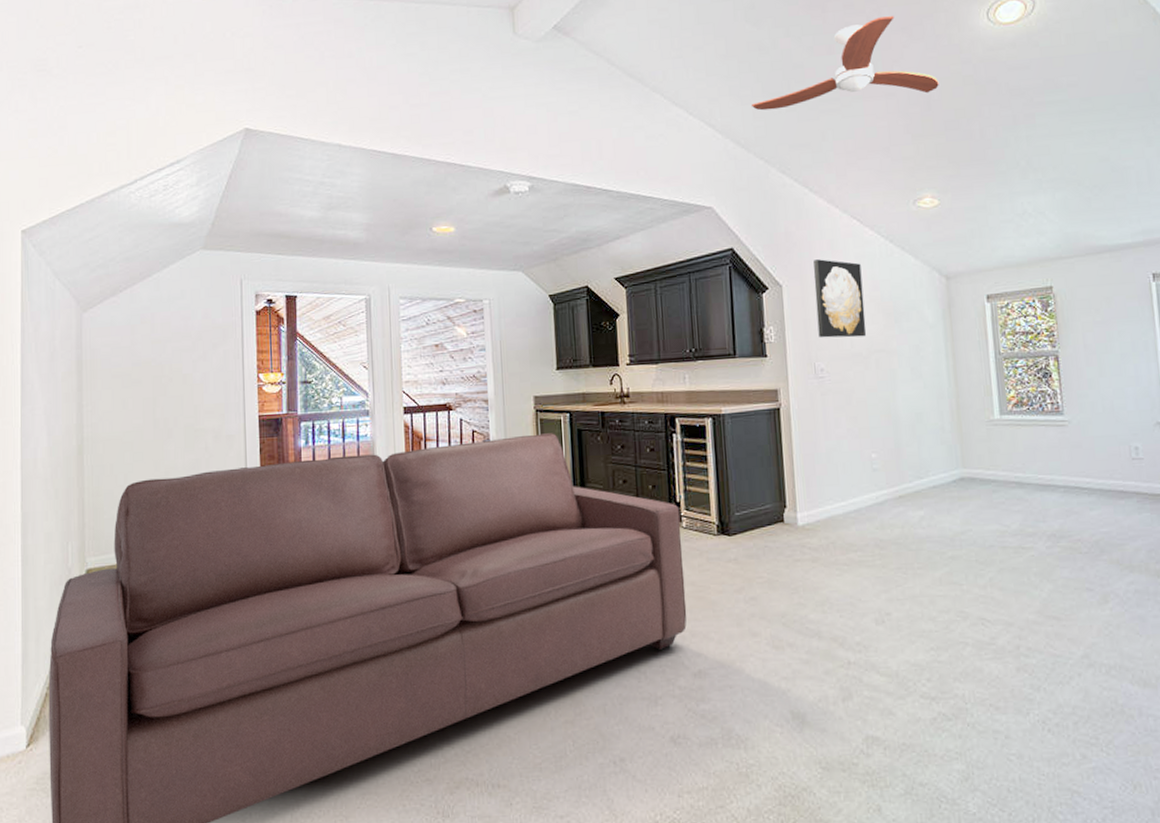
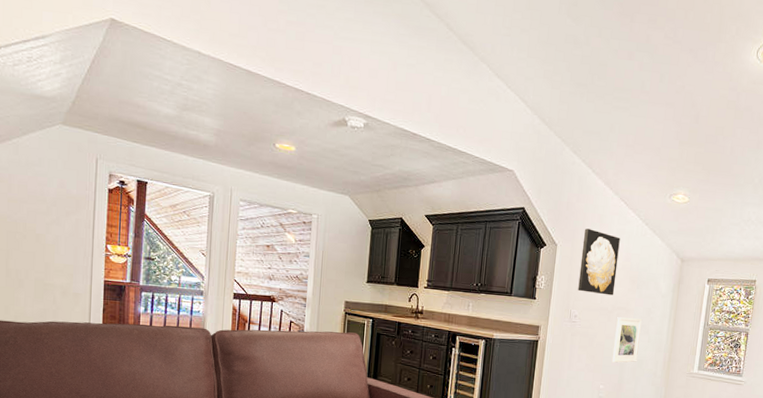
ceiling fan: present [752,16,939,111] -> none [560,36,709,109]
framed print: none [877,360,915,422] -> present [611,317,643,363]

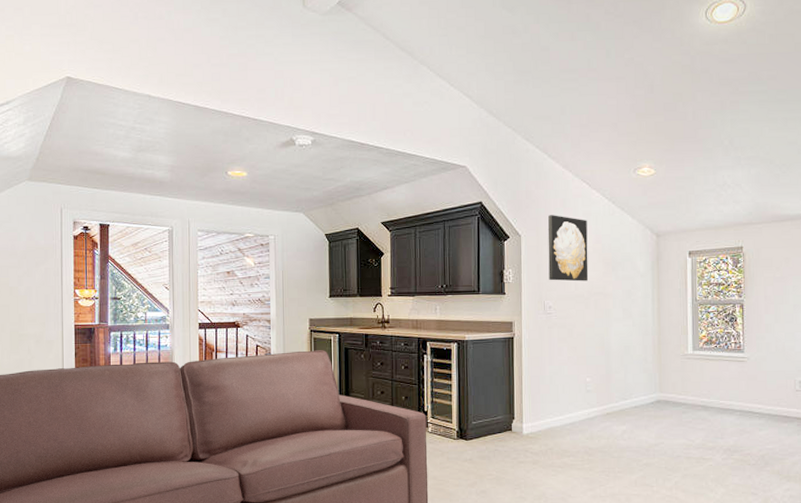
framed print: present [611,317,643,363] -> none [595,303,624,352]

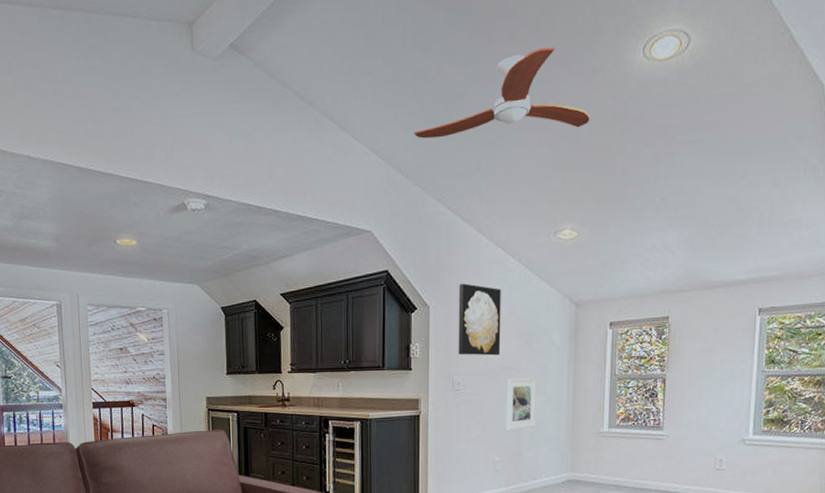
ceiling fan: none [504,10,662,86] -> present [414,47,590,139]
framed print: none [595,303,624,352] -> present [505,378,537,430]

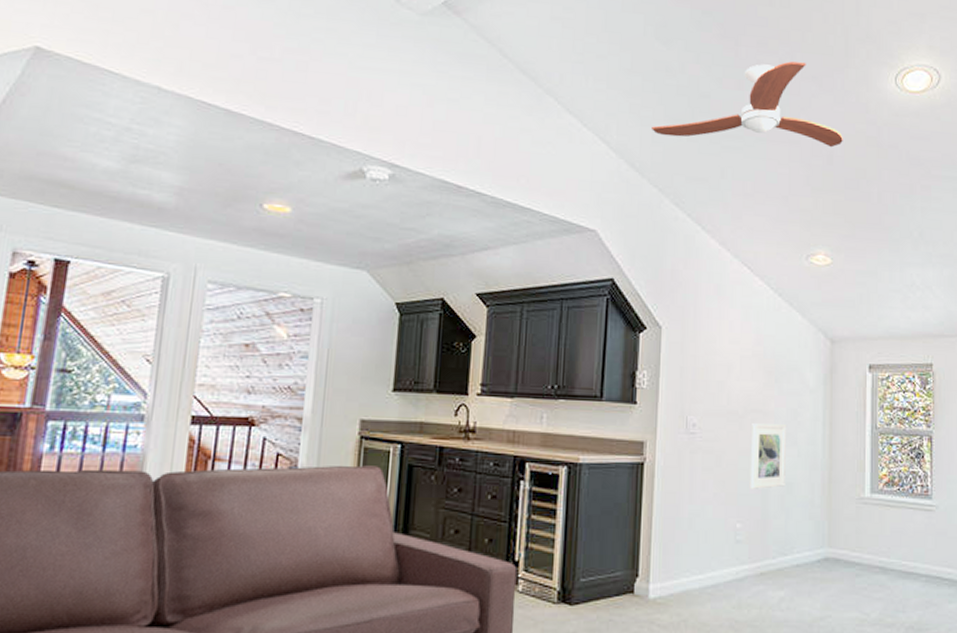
wall art: present [458,284,501,356] -> none [694,303,746,394]

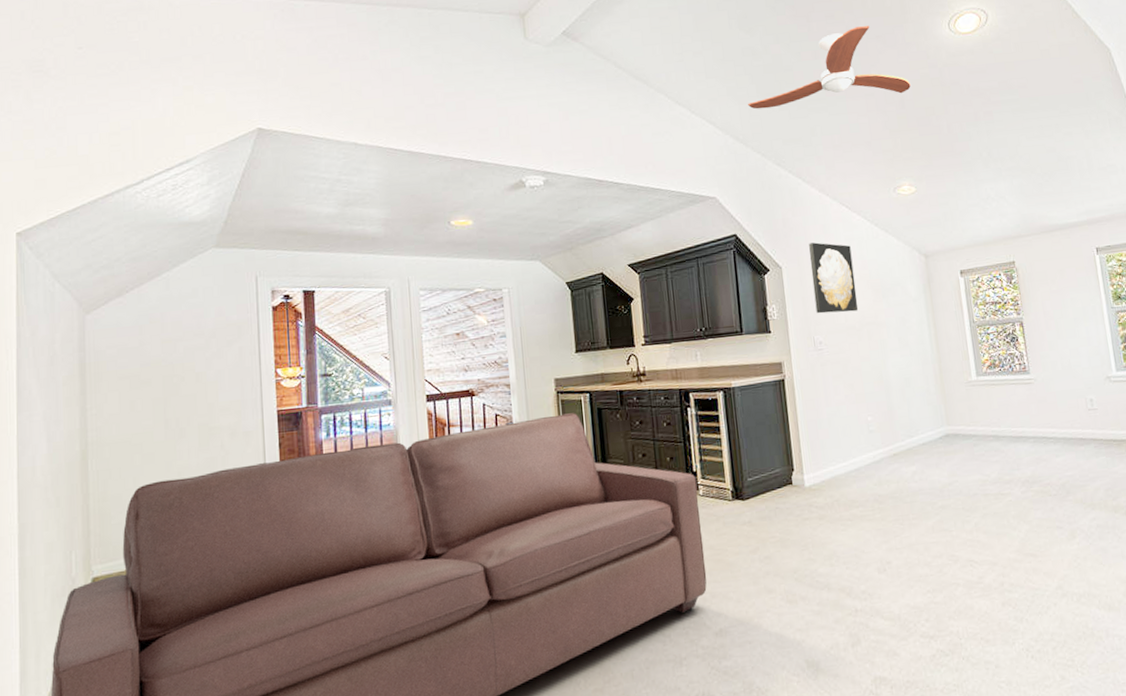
wall art: none [694,303,746,394] -> present [809,242,859,314]
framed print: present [749,423,787,489] -> none [868,331,904,388]

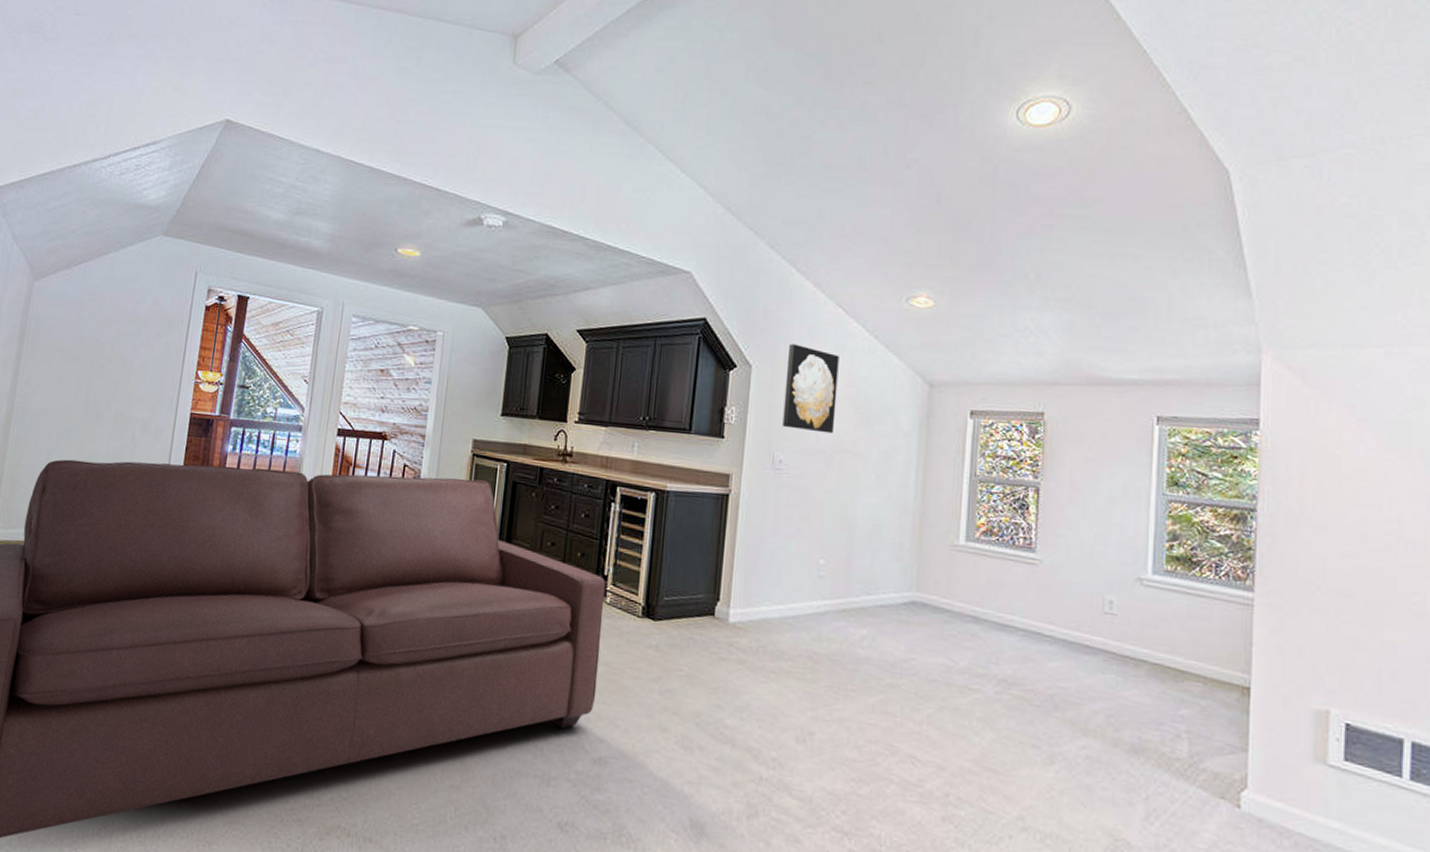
ceiling fan: present [748,26,911,109] -> none [749,100,953,187]

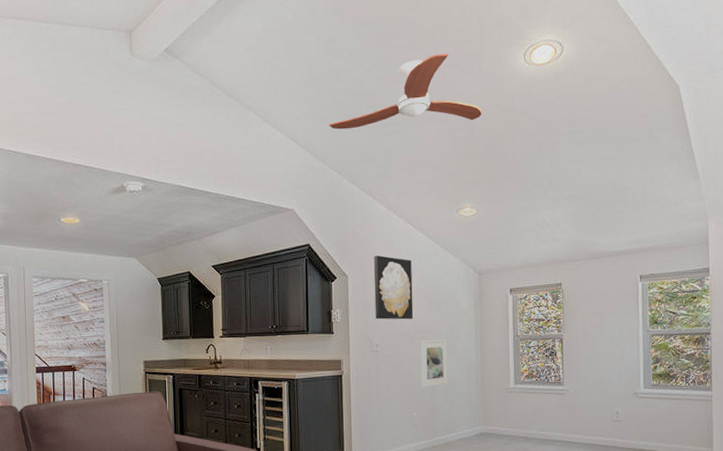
ceiling fan: none [749,100,953,187] -> present [329,54,482,130]
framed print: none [835,463,878,528] -> present [420,339,448,388]

